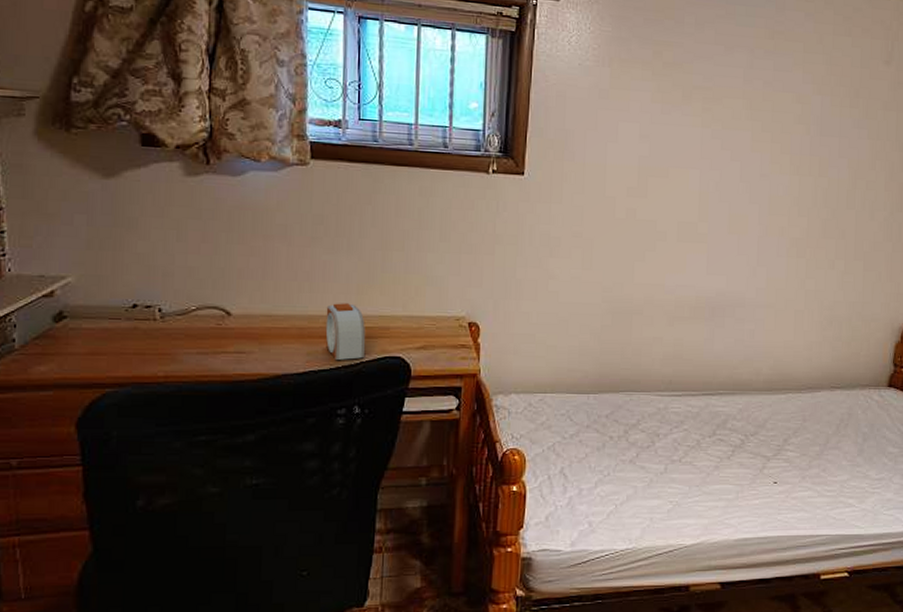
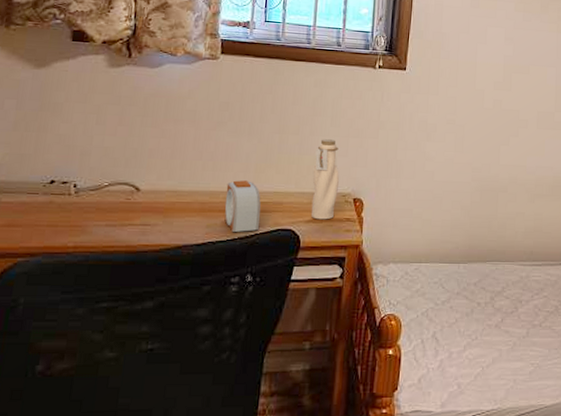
water bottle: none [421,256,451,346] -> present [310,139,339,220]

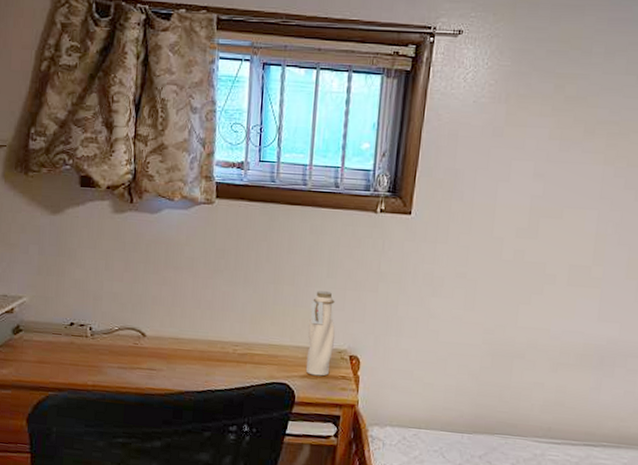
alarm clock: present [224,180,261,232] -> none [222,330,257,383]

